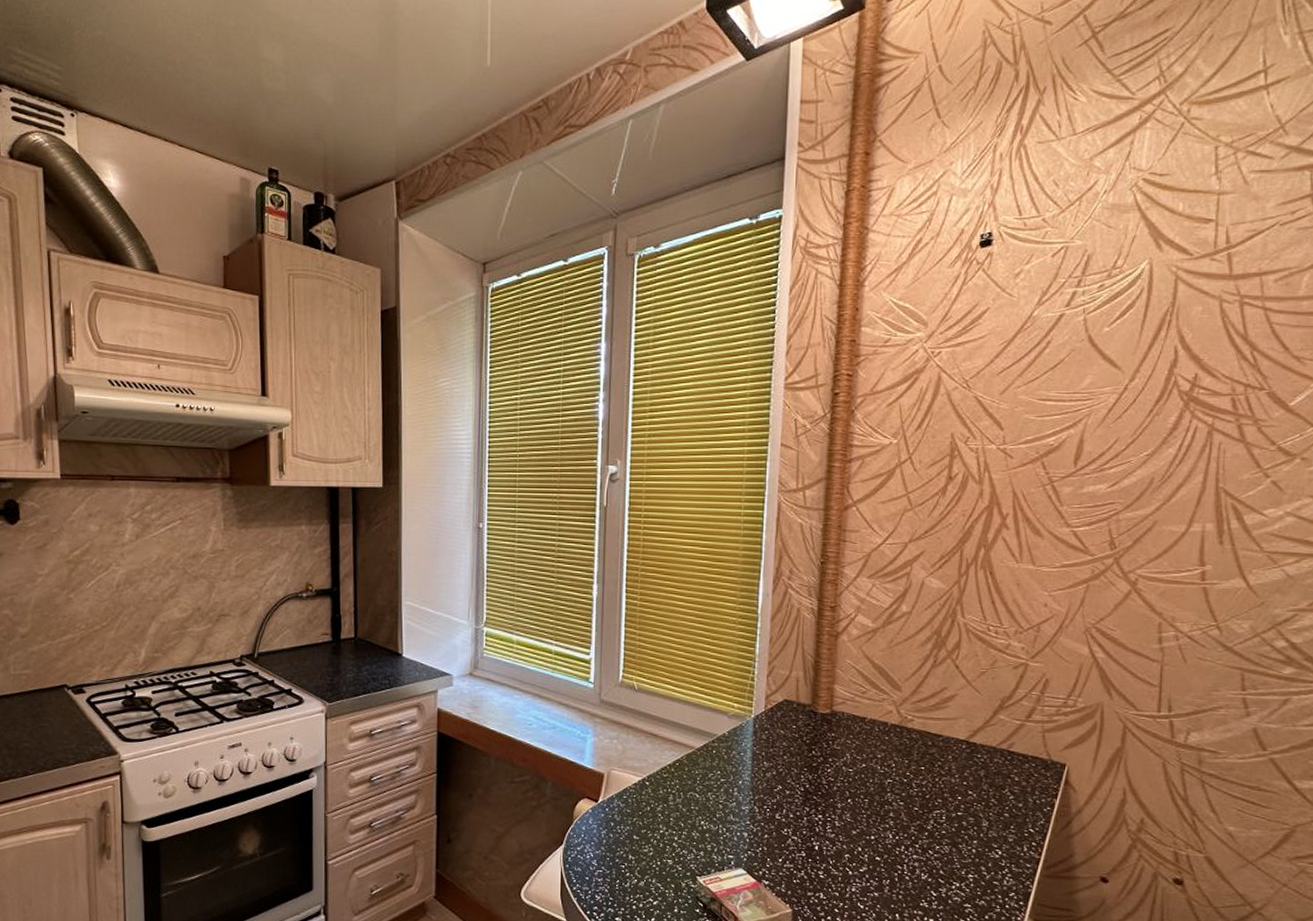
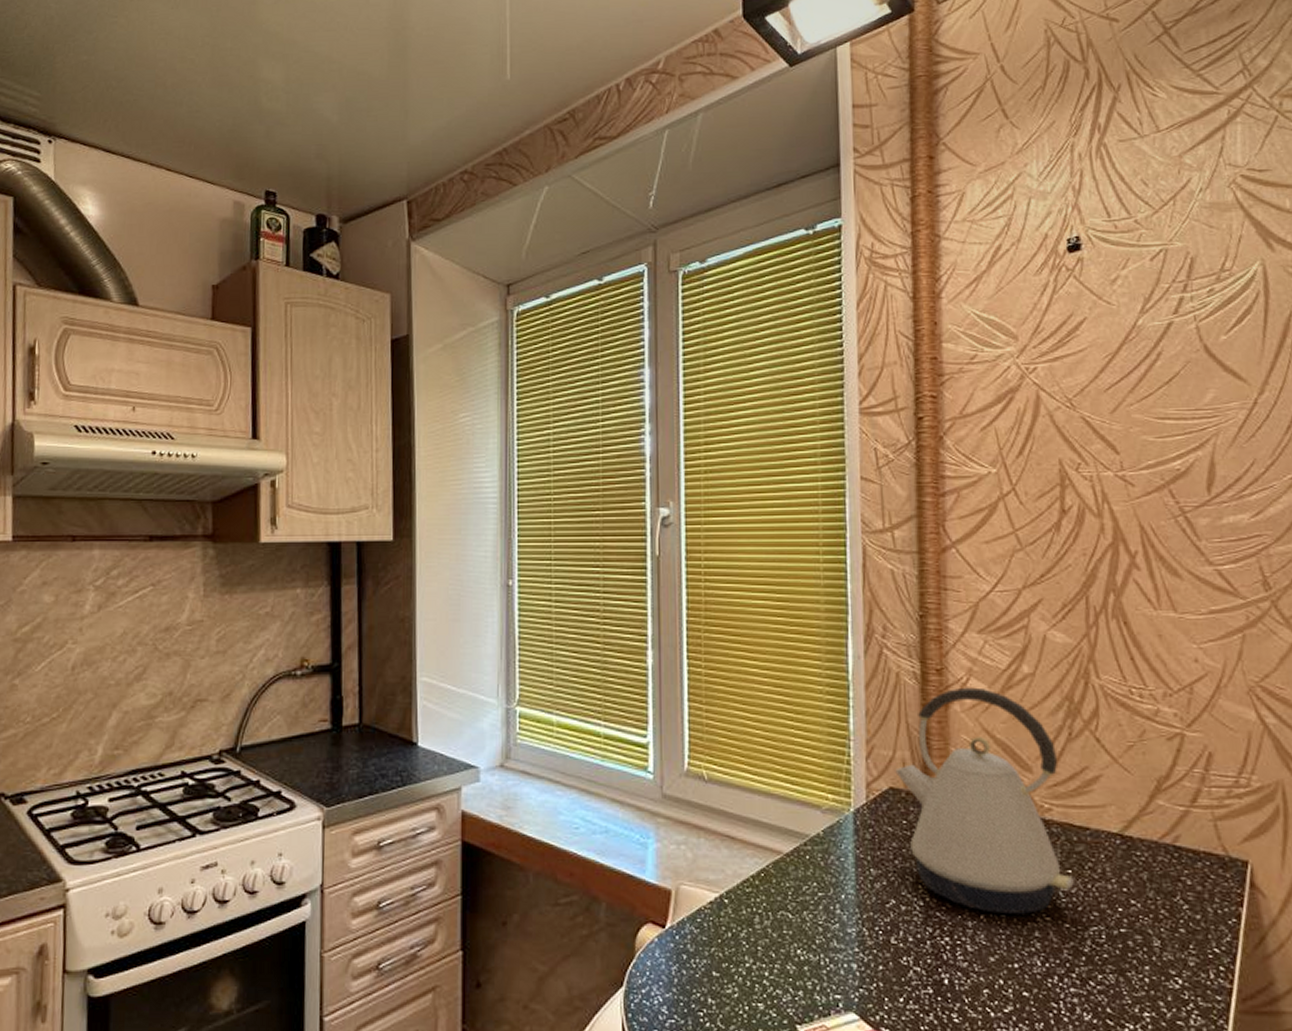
kettle: none [790,621,925,799] -> present [895,687,1074,914]

